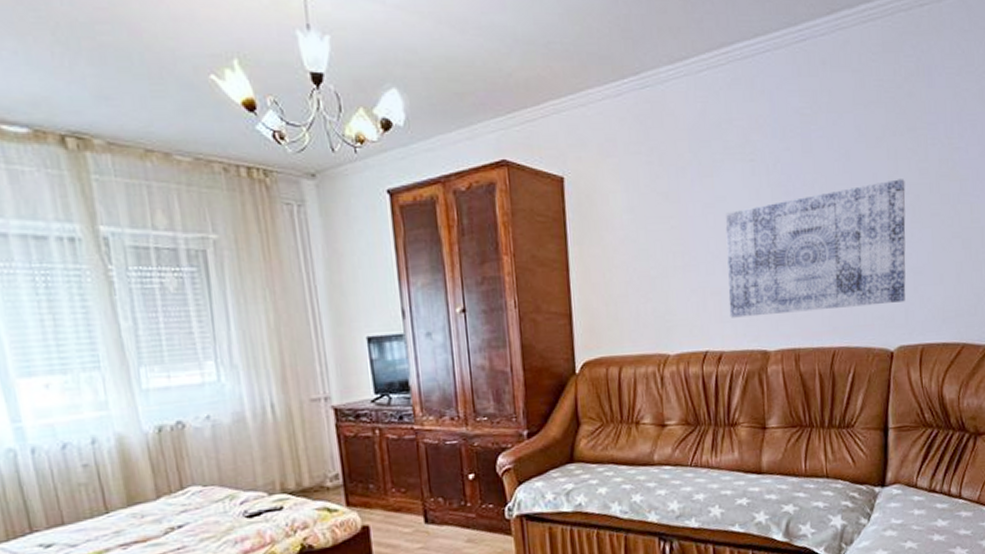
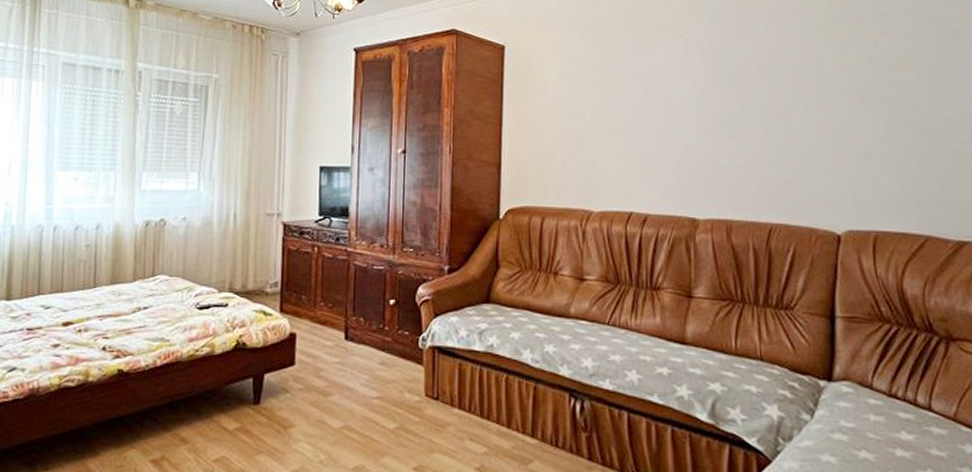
wall art: present [725,179,906,318] -> none [656,64,855,186]

